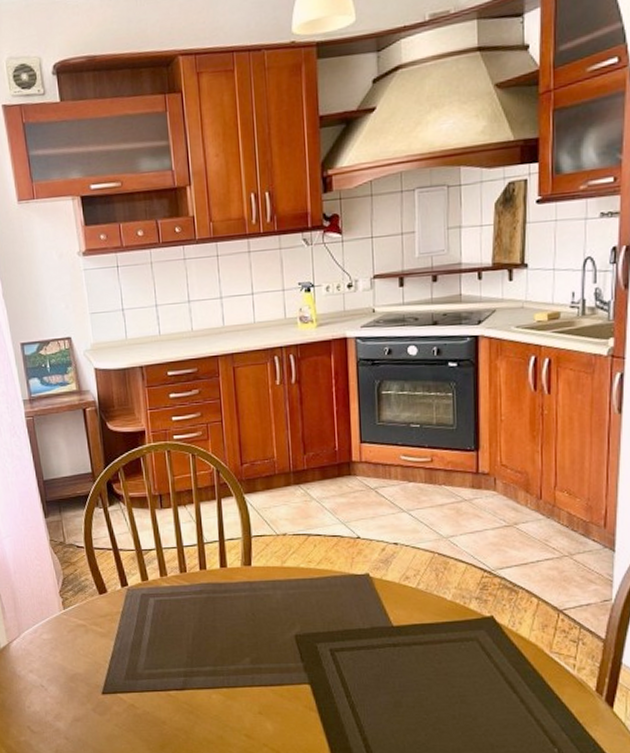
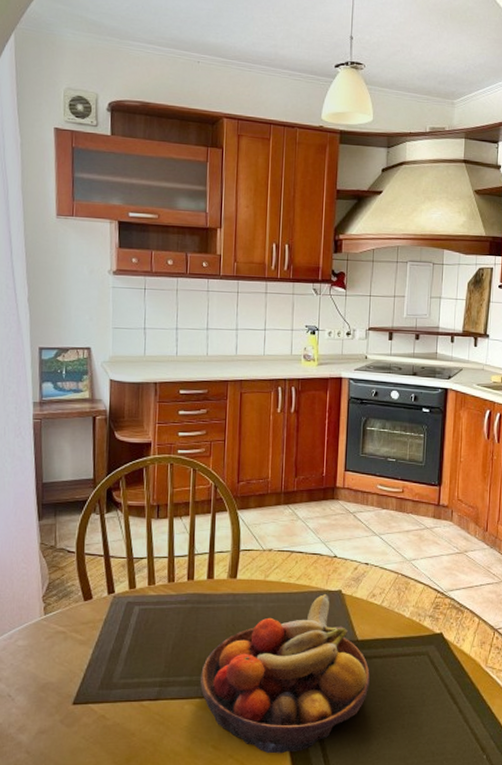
fruit bowl: none [225,577,411,744] -> present [200,593,370,754]

